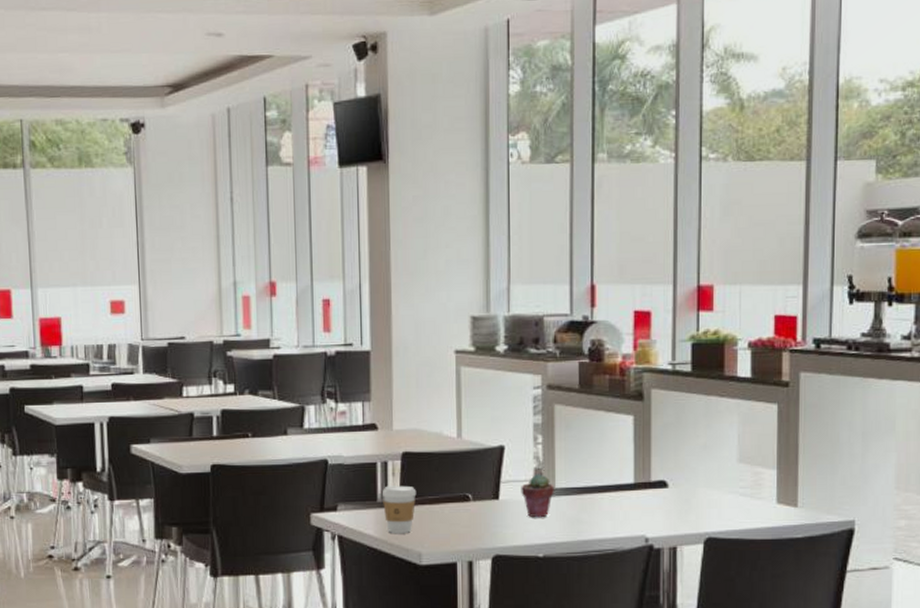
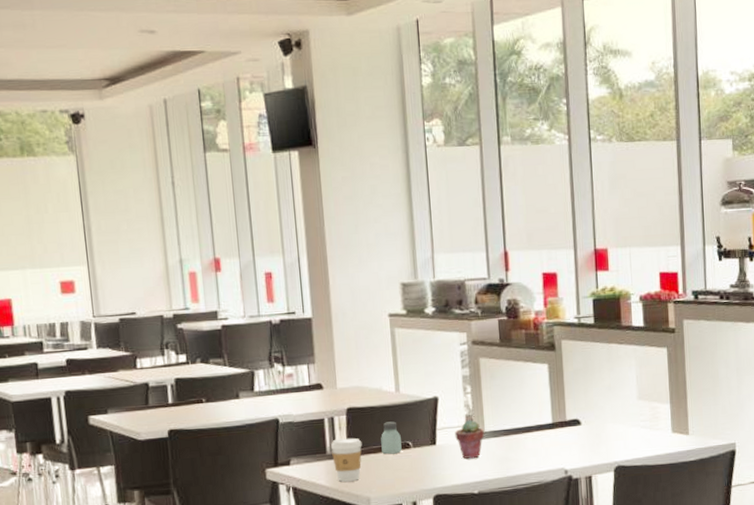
saltshaker: none [438,470,460,507] -> present [381,421,402,455]

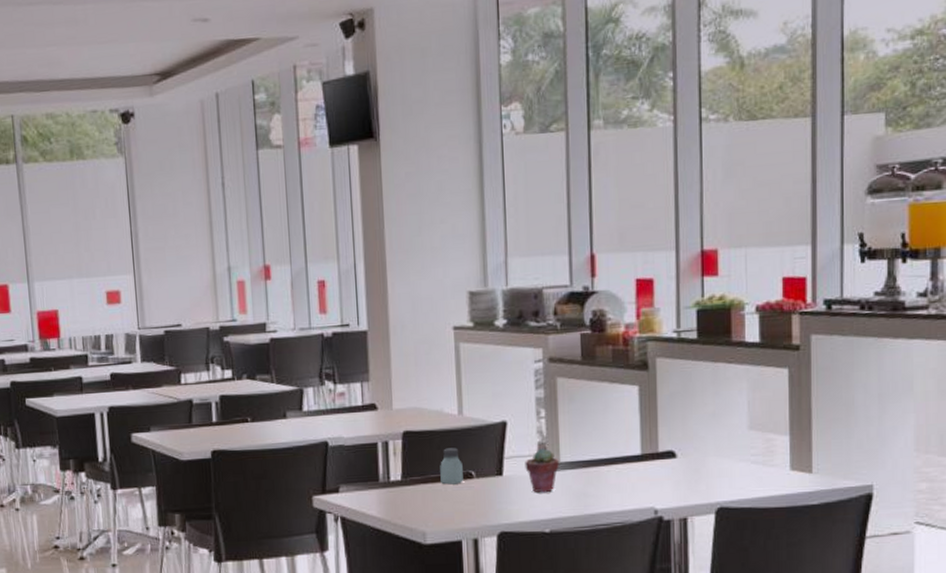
coffee cup: present [331,438,362,482] -> none [384,465,419,513]

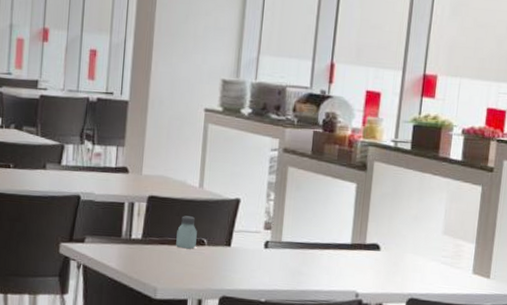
potted succulent: present [525,448,559,493] -> none [251,227,281,267]

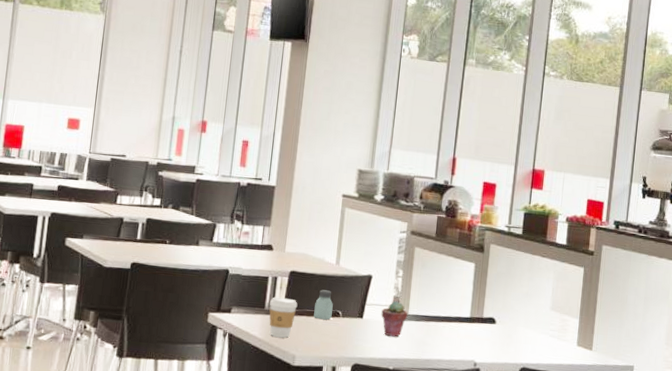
coffee cup: none [126,224,158,269] -> present [269,297,298,338]
potted succulent: none [251,227,281,267] -> present [381,301,408,337]

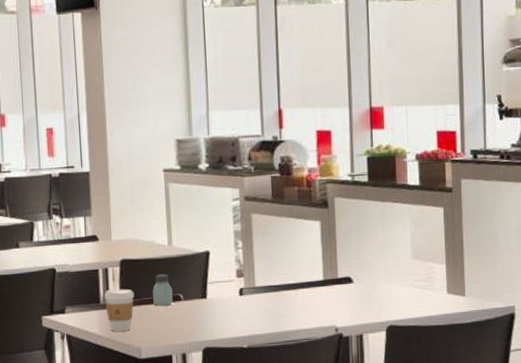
potted succulent: present [381,301,408,337] -> none [225,274,255,314]

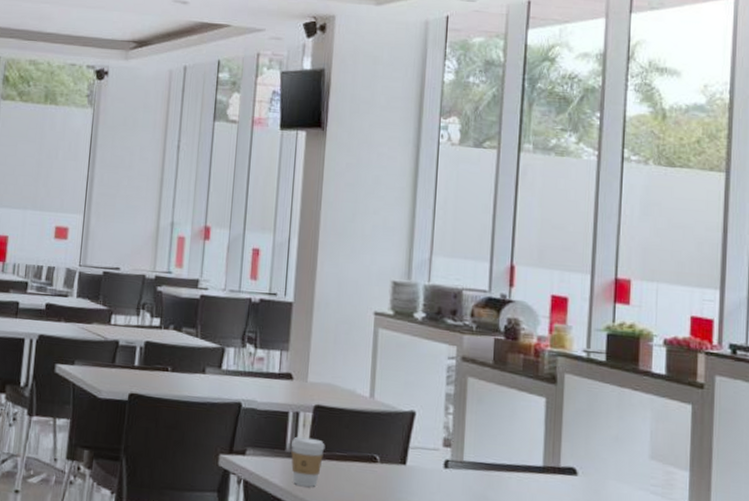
saltshaker: present [153,274,173,306] -> none [345,428,369,466]

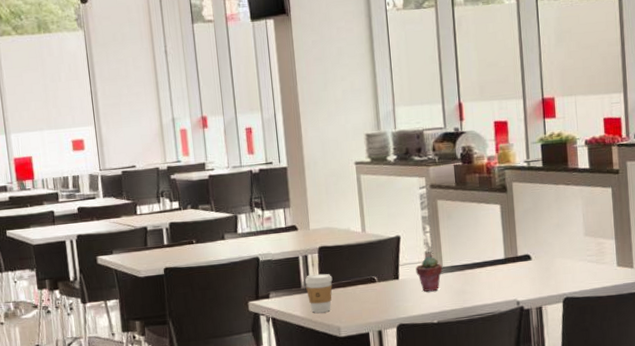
potted succulent: none [428,444,462,490] -> present [415,256,442,292]

